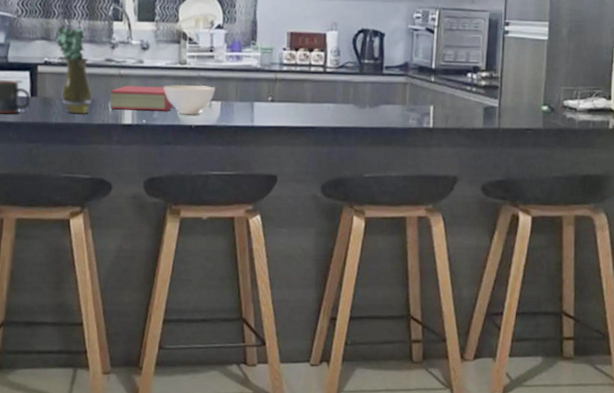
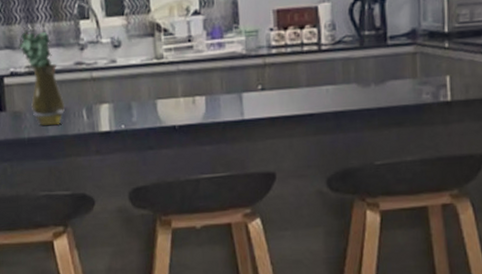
book: present [110,86,175,111] -> none [83,86,155,117]
bowl: present [163,84,215,114] -> none [141,80,198,114]

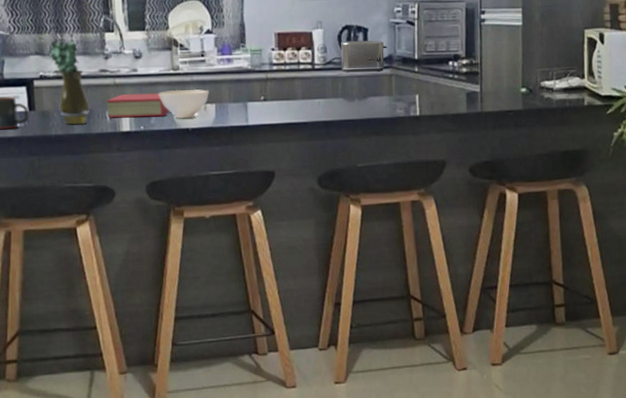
book: none [83,86,155,117] -> present [106,93,171,118]
bowl: none [141,80,198,114] -> present [159,89,209,118]
toaster: none [352,12,410,53] -> present [340,40,387,73]

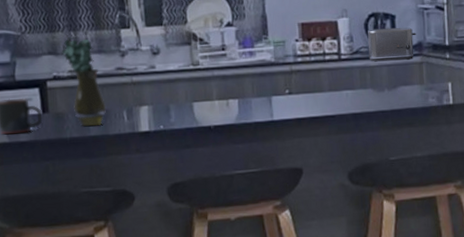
book: present [106,93,171,118] -> none [123,90,192,118]
bowl: present [159,89,209,118] -> none [178,85,231,116]

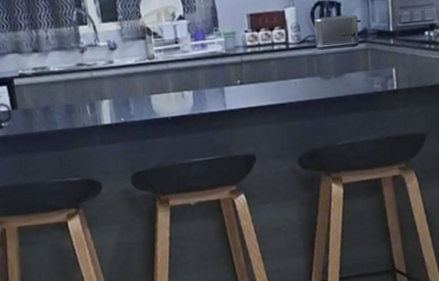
vase: present [61,34,106,126] -> none [24,33,70,121]

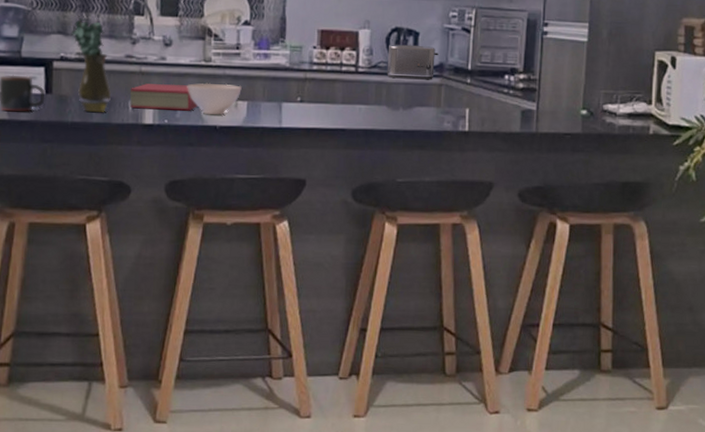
vase: none [24,33,70,121] -> present [71,15,111,112]
book: none [85,84,150,112] -> present [130,84,199,111]
bowl: none [136,77,186,108] -> present [187,83,242,115]

